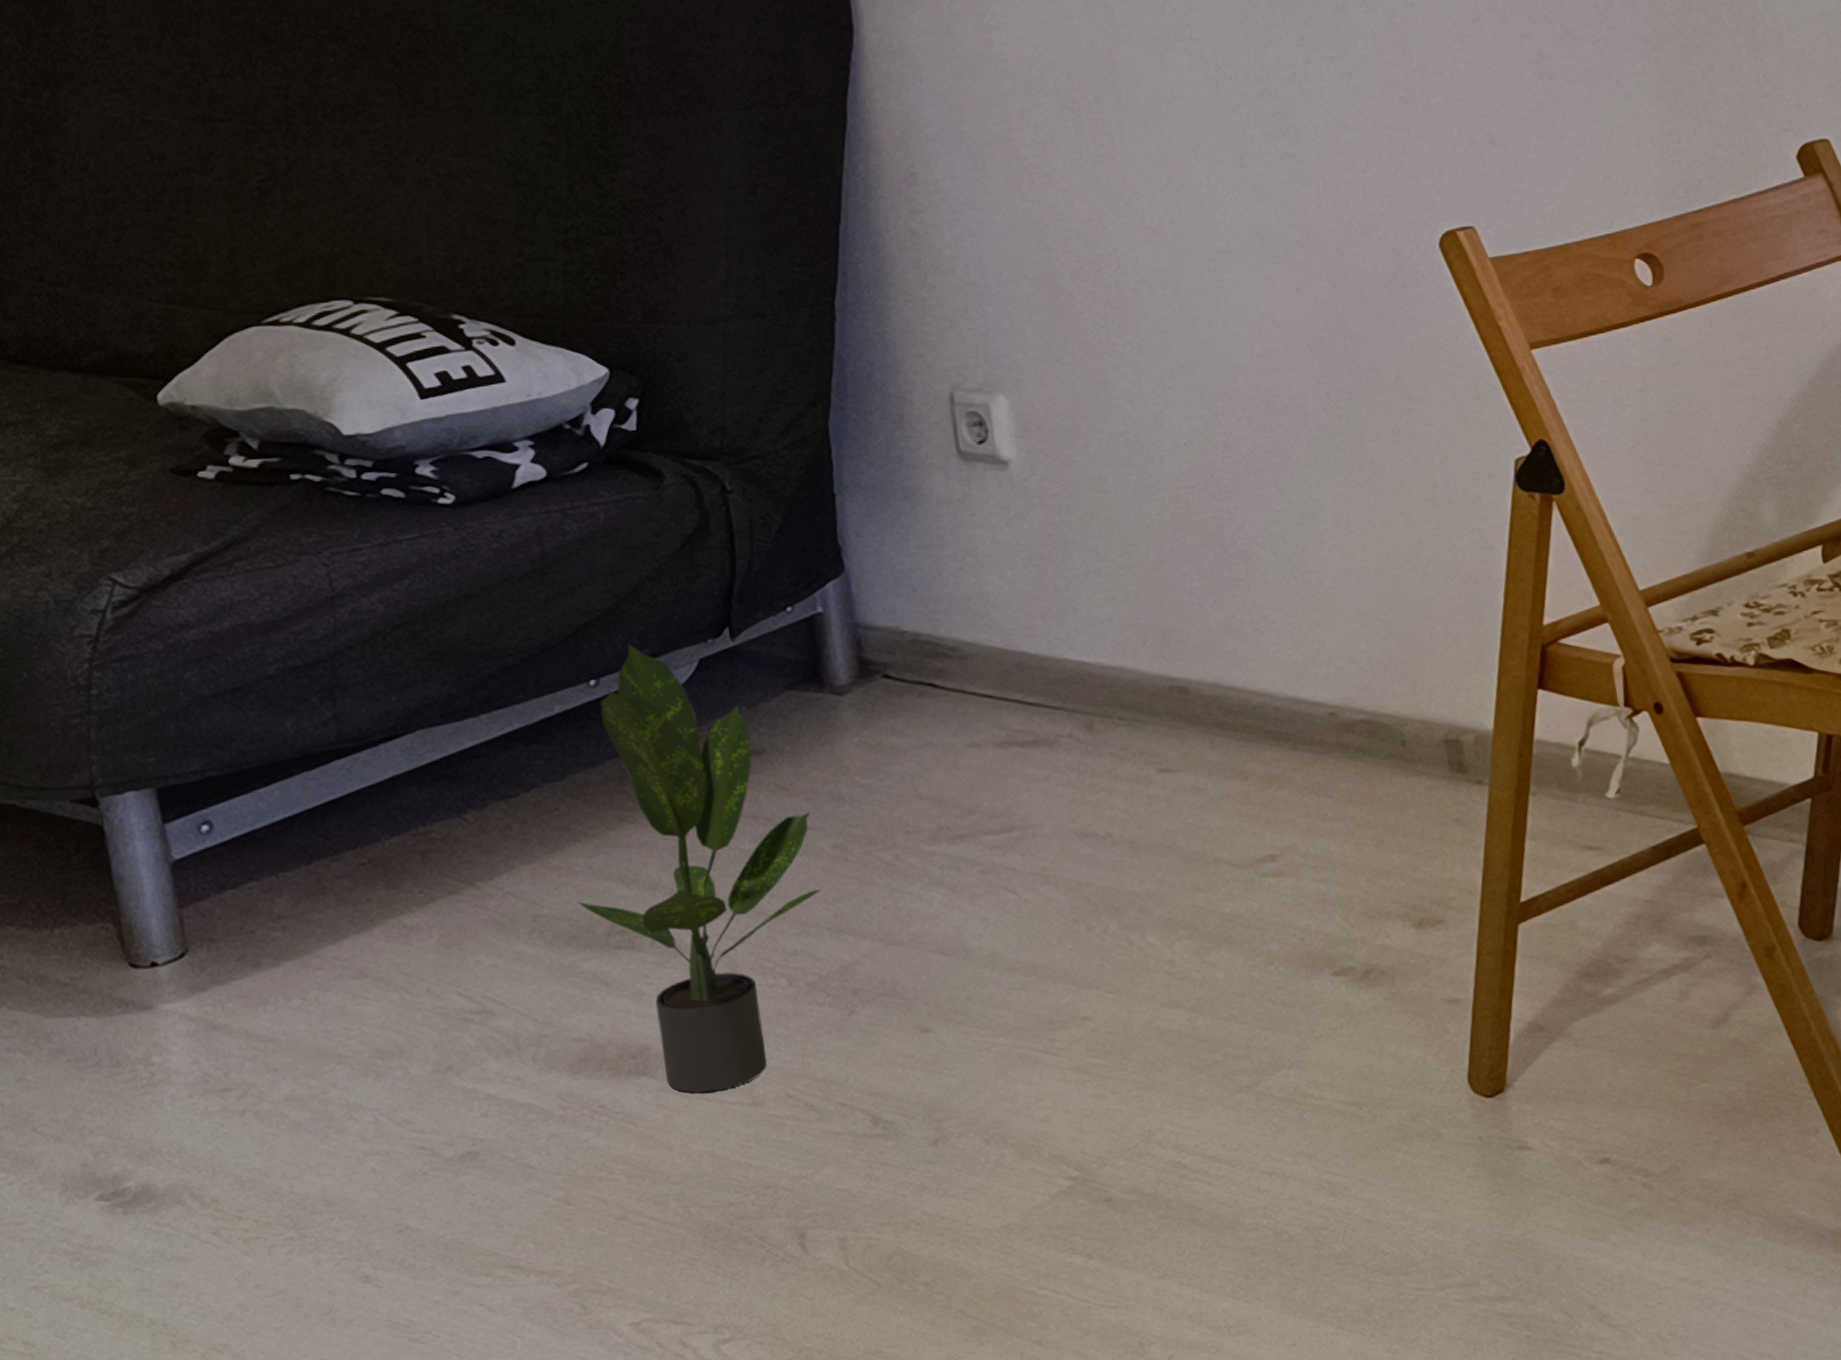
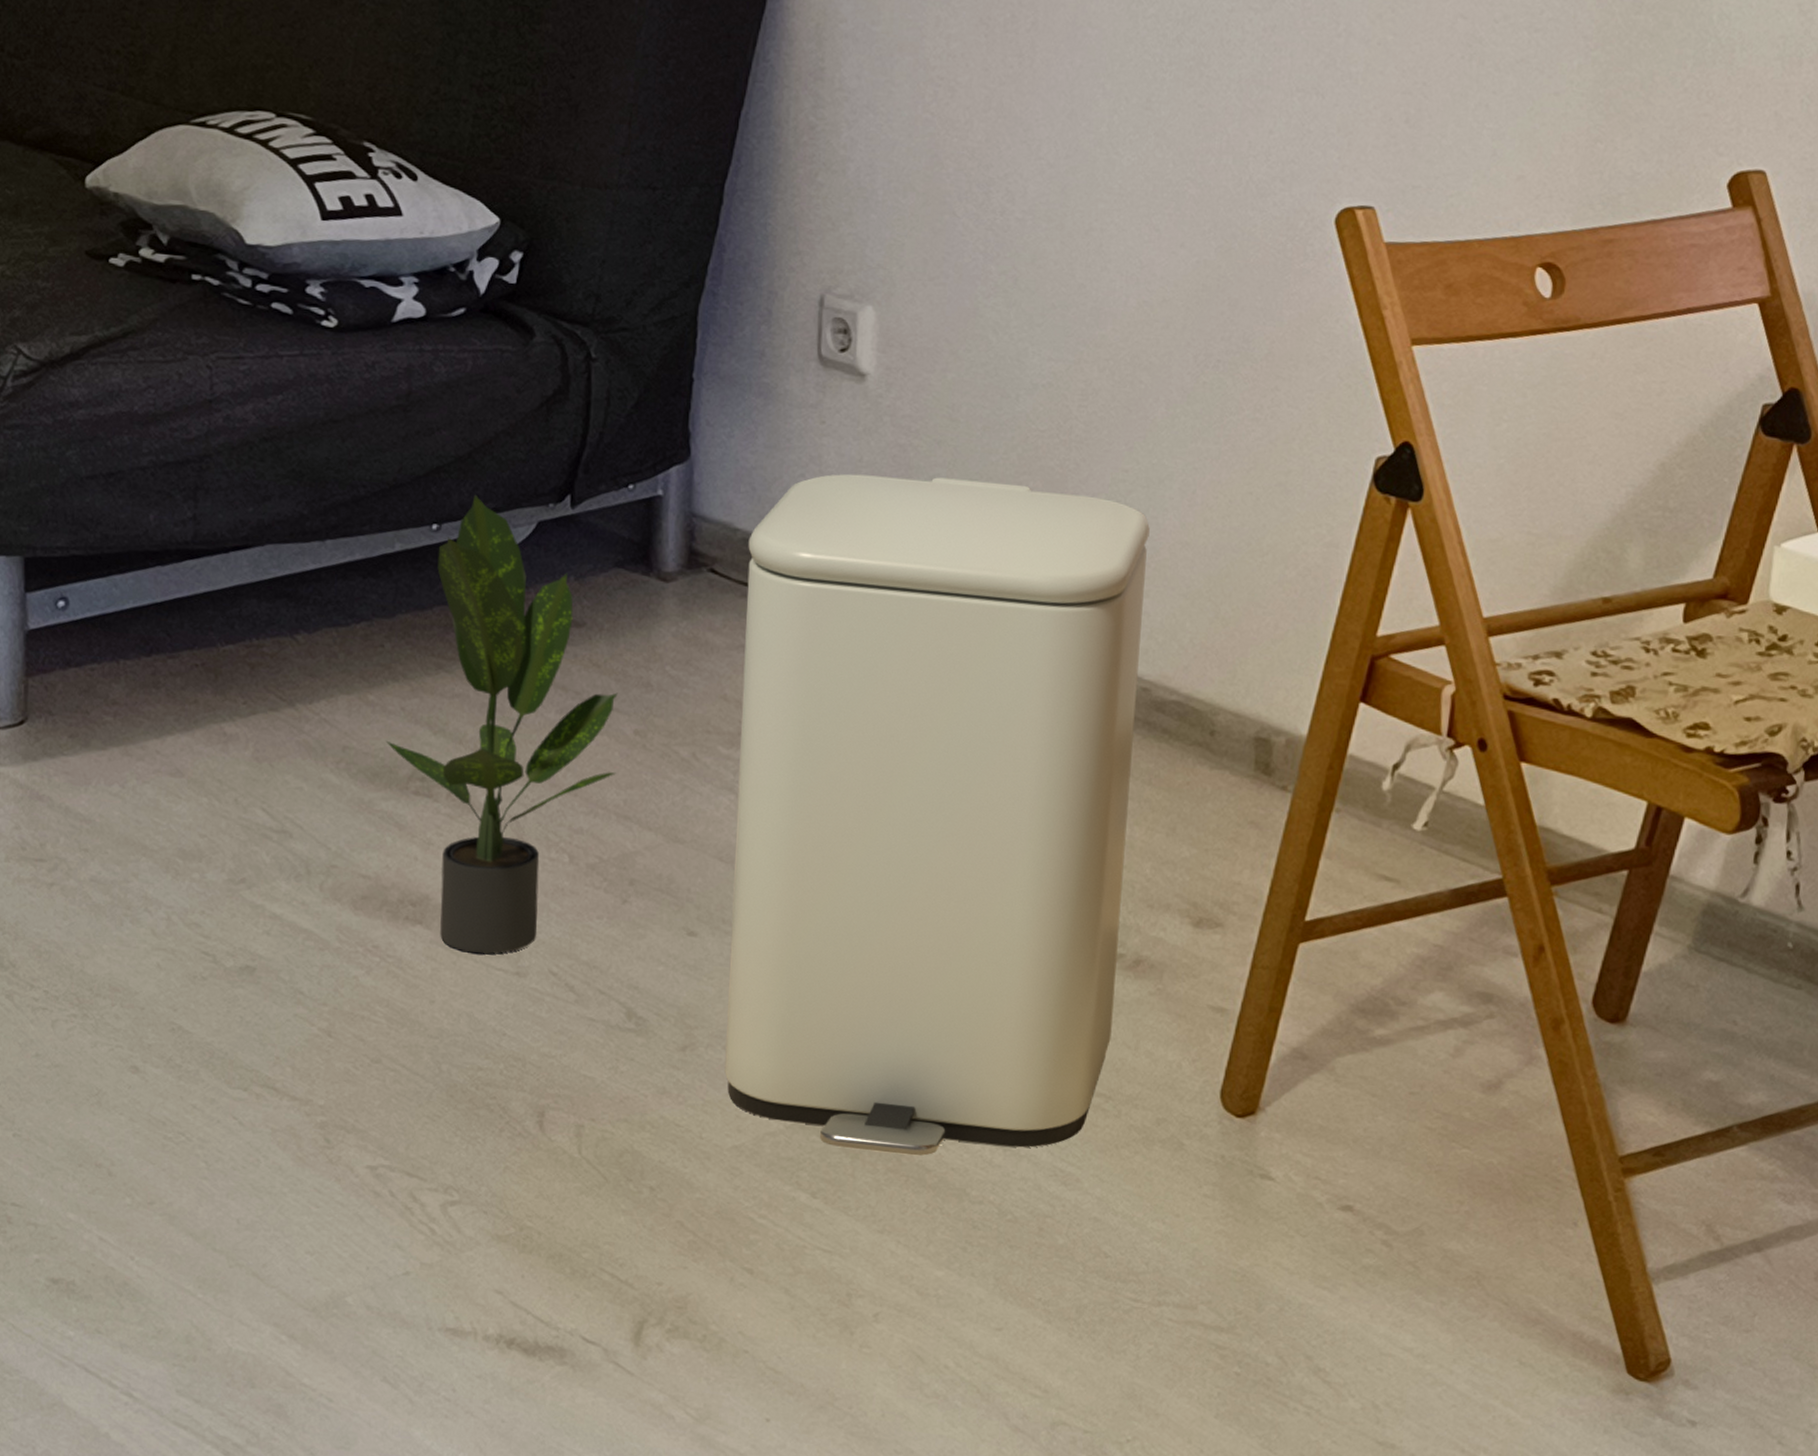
pedal bin: none [917,541,1355,1206] -> present [724,473,1150,1156]

